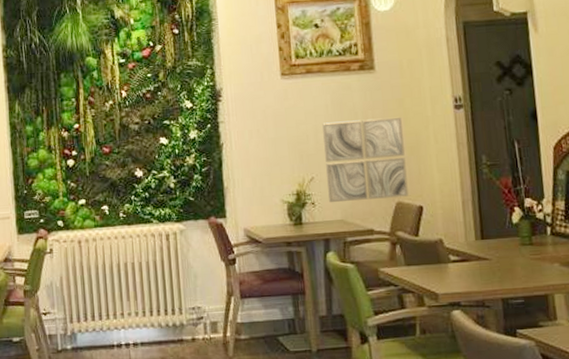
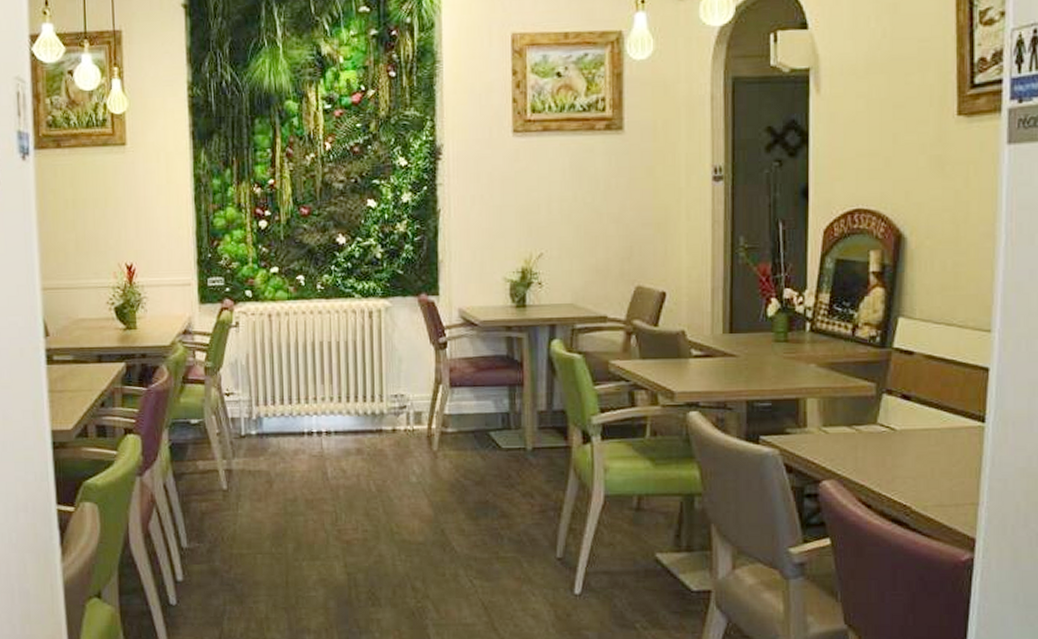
wall art: present [322,117,409,203] -> none [557,187,651,284]

